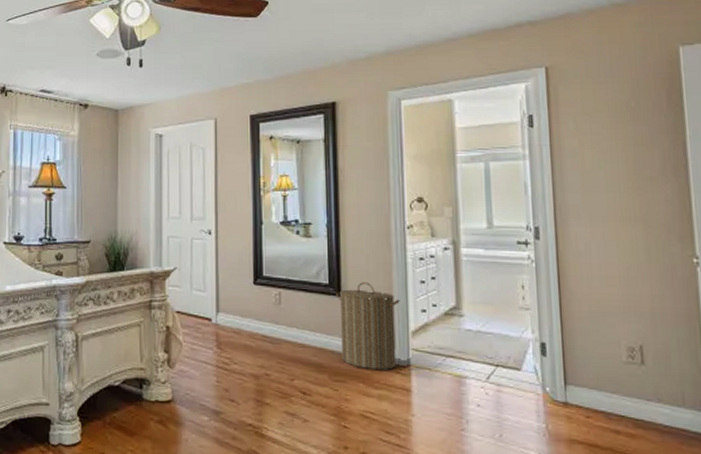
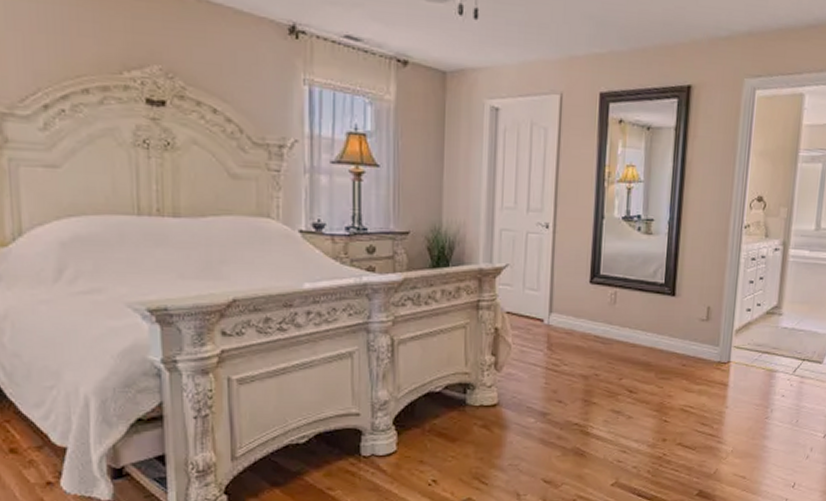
laundry hamper: present [336,282,400,370] -> none [670,282,729,366]

